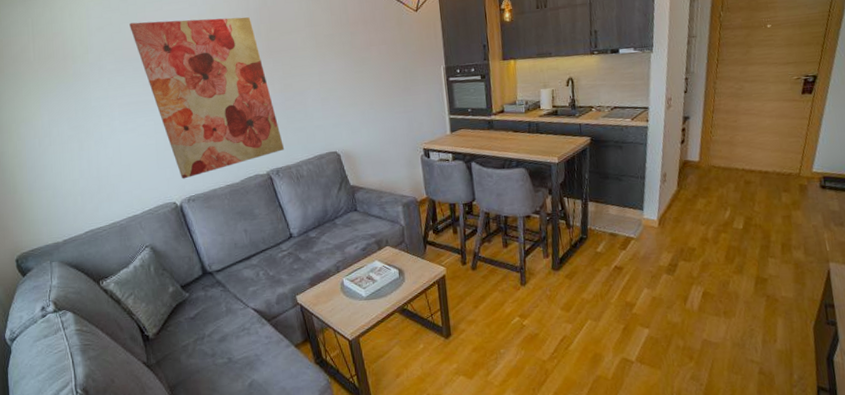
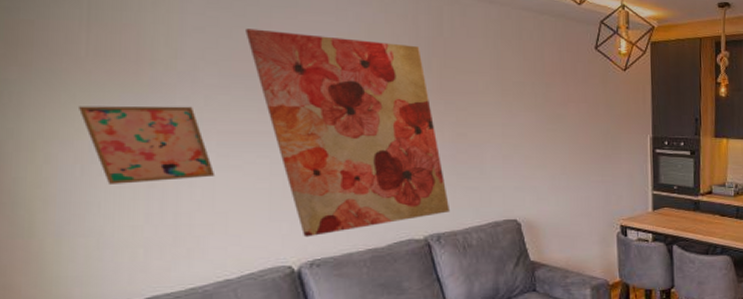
wall art: none [33,88,120,151] -> present [79,106,216,184]

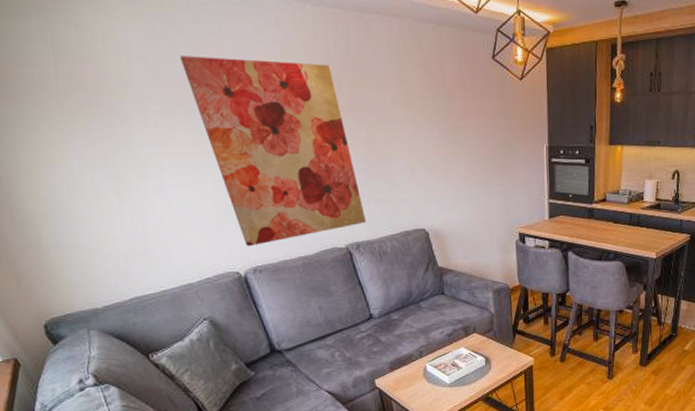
wall art: present [79,106,216,184] -> none [58,131,171,203]

